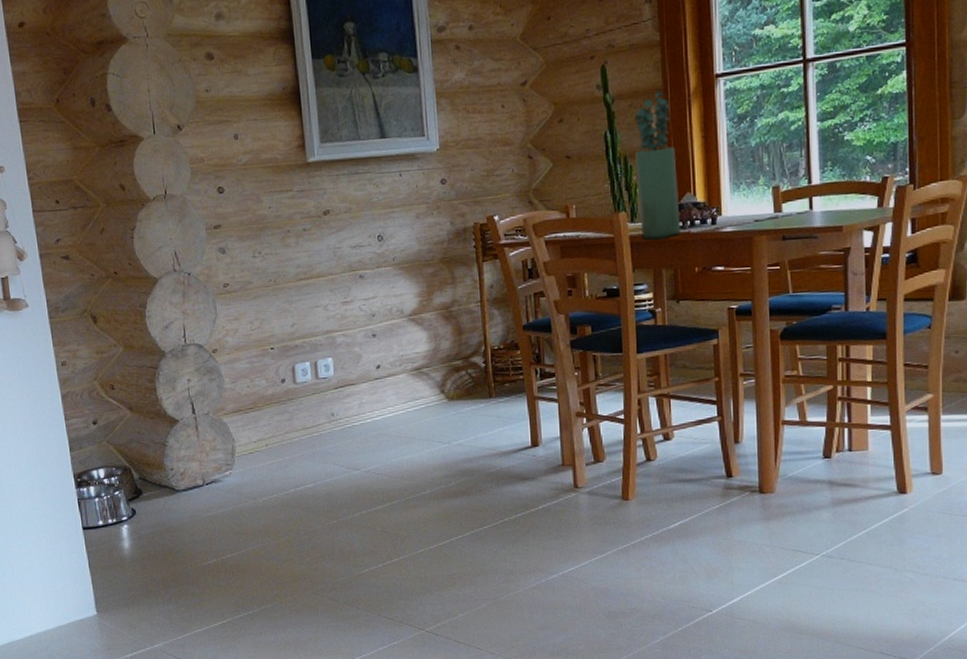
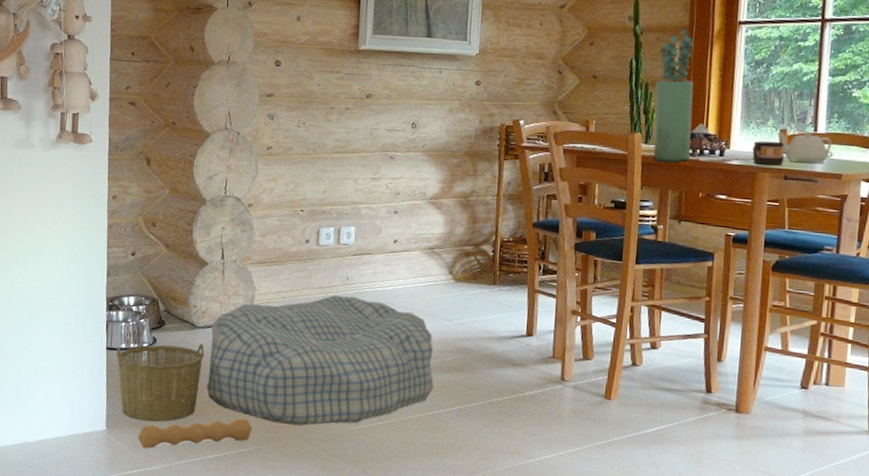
basket: none [93,507,191,599] -> present [116,343,205,422]
dog toy: none [132,579,255,627] -> present [138,418,252,449]
dog bed: none [193,432,442,579] -> present [207,295,434,426]
cup: none [745,200,780,229] -> present [752,140,785,167]
teapot: none [769,184,831,221] -> present [776,131,833,164]

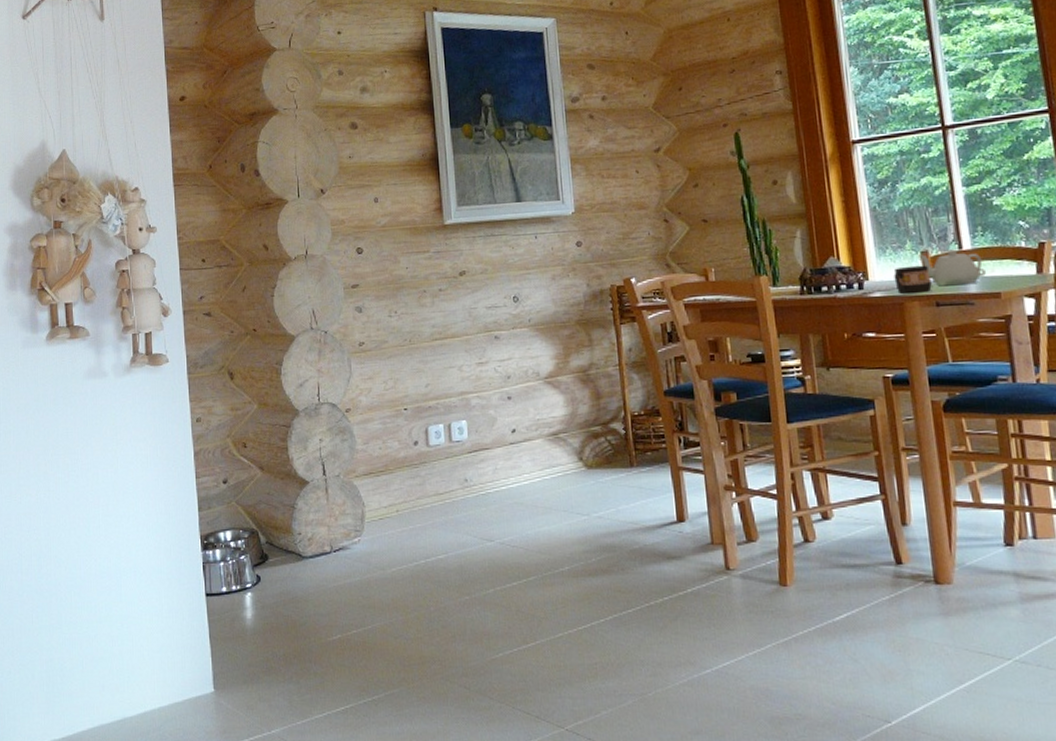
basket: present [116,343,205,422] -> none [217,576,316,675]
dog toy: present [138,418,252,449] -> none [251,659,380,709]
dog bed: present [207,295,434,426] -> none [321,500,581,662]
vase: present [653,27,694,163] -> none [773,155,827,305]

